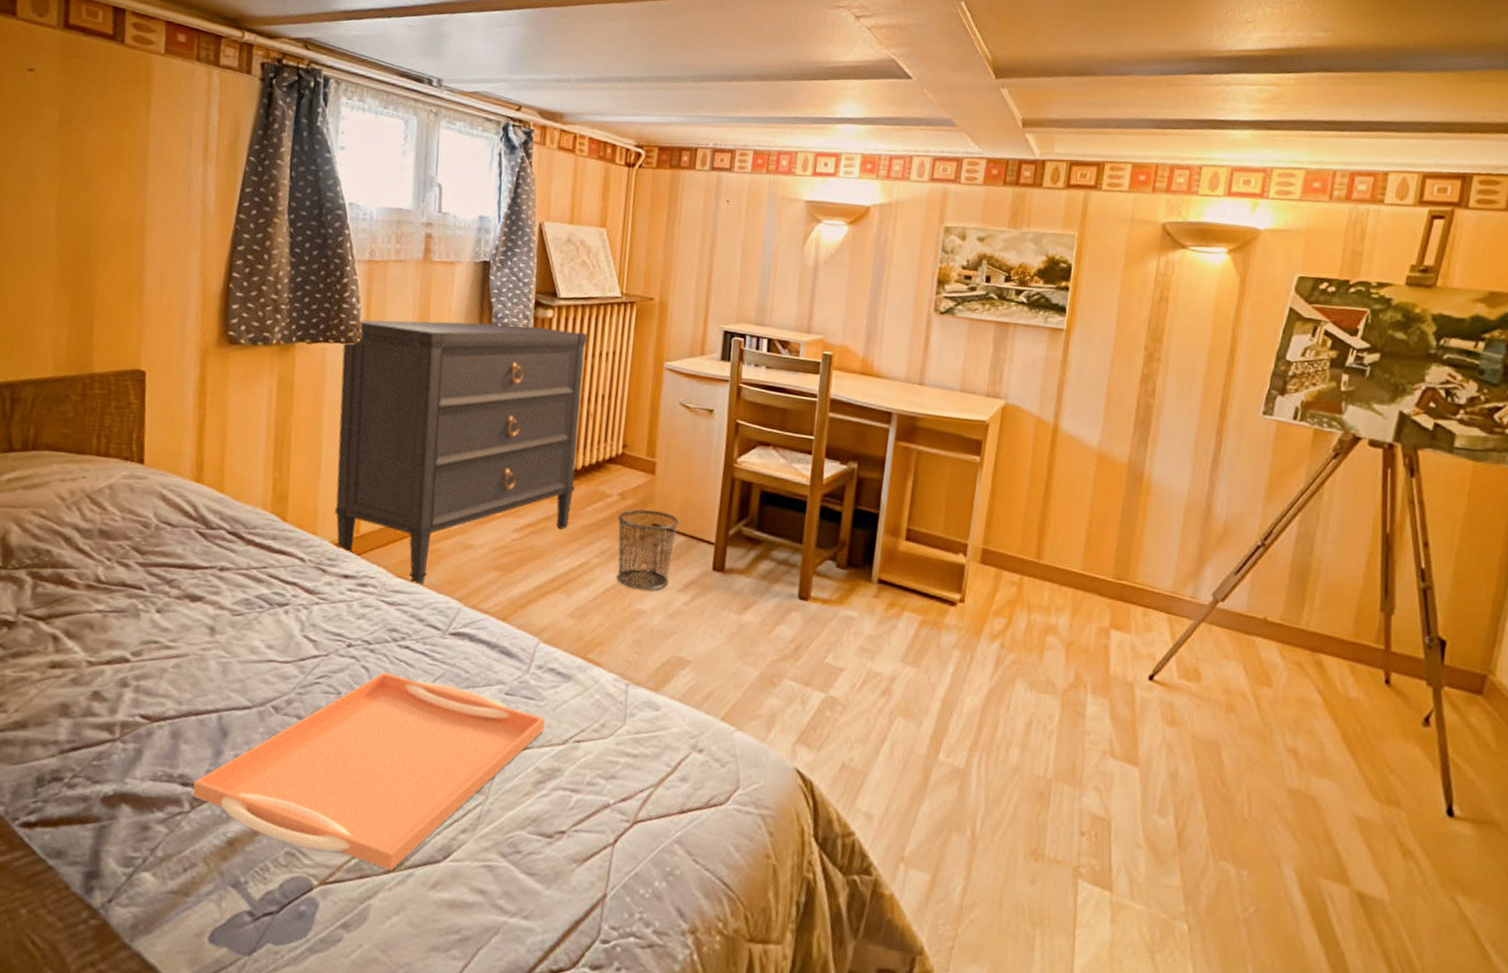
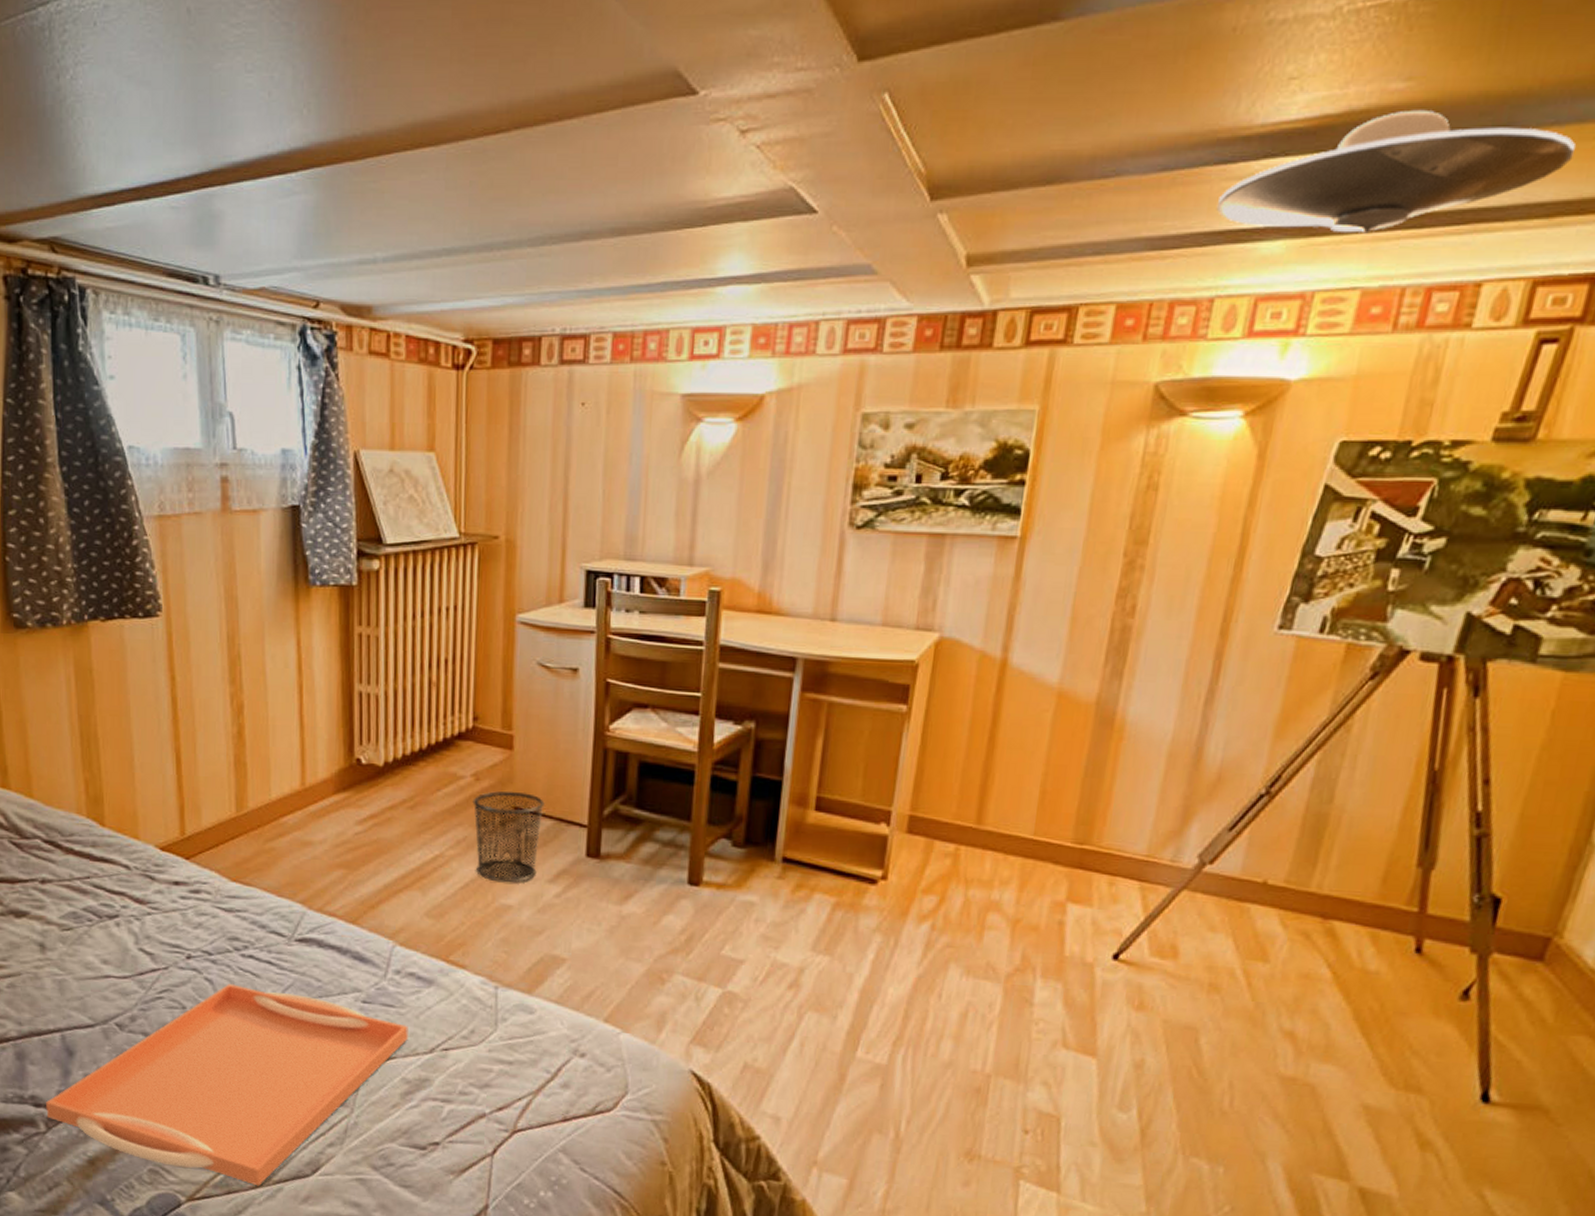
dresser: present [335,320,588,587] -> none [142,580,423,891]
ceiling light: none [1200,51,1442,132] -> present [1216,109,1575,234]

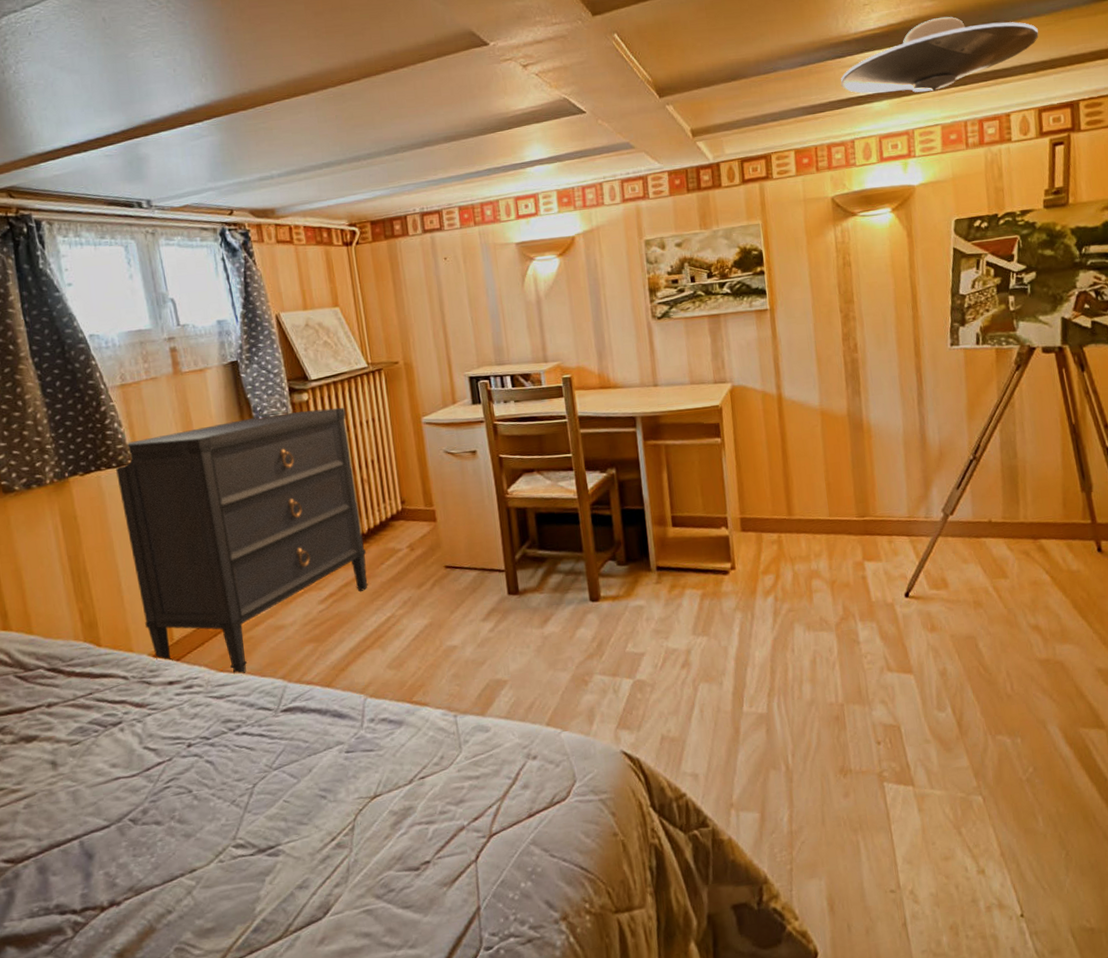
serving tray: present [46,984,409,1186] -> none [71,757,390,941]
dresser: none [142,580,423,891] -> present [116,407,368,676]
waste bin: present [472,791,545,883] -> none [411,553,472,629]

